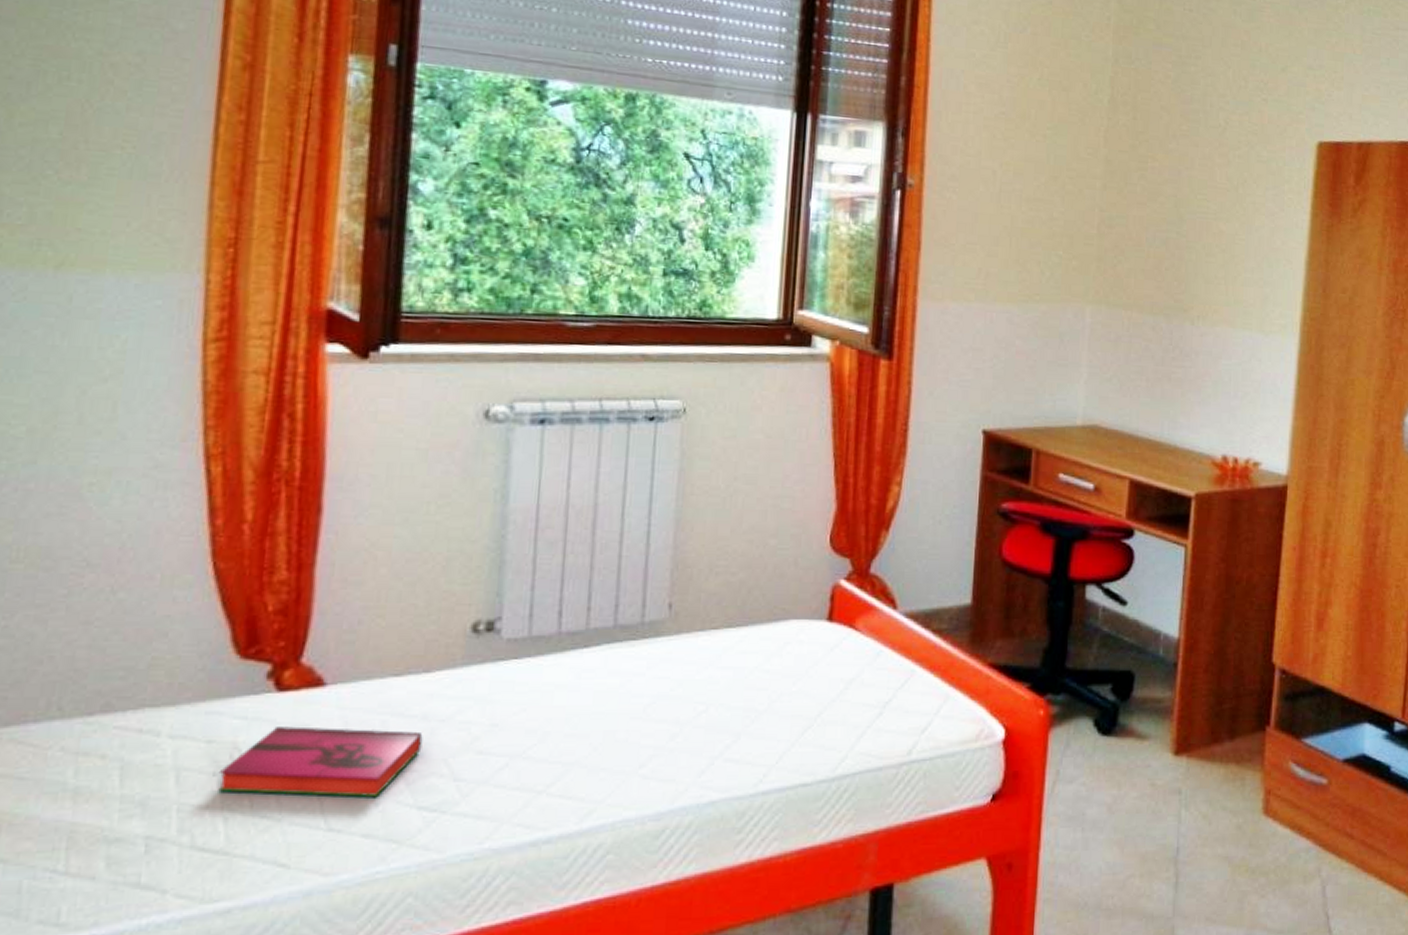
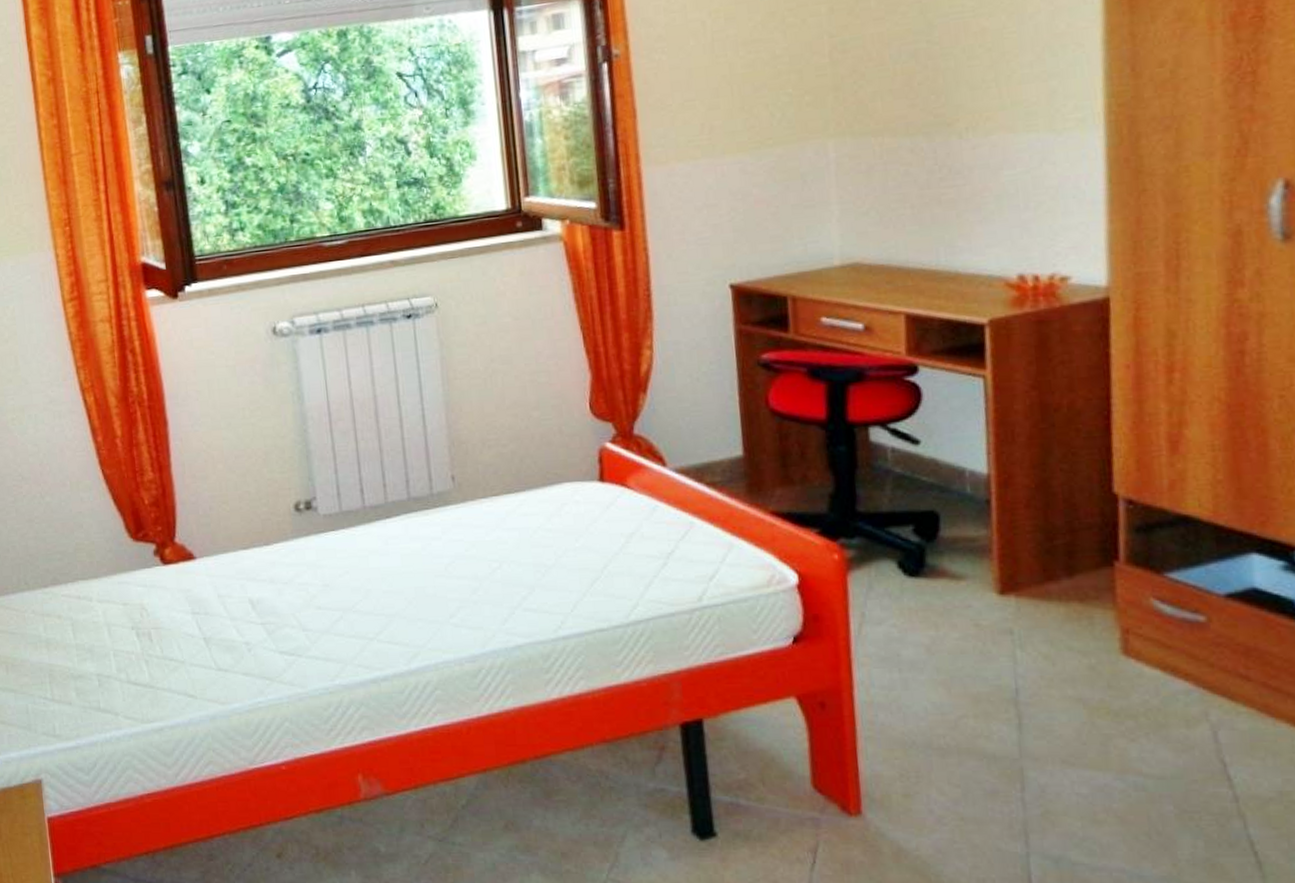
hardback book: present [218,726,423,798] -> none [135,591,274,645]

